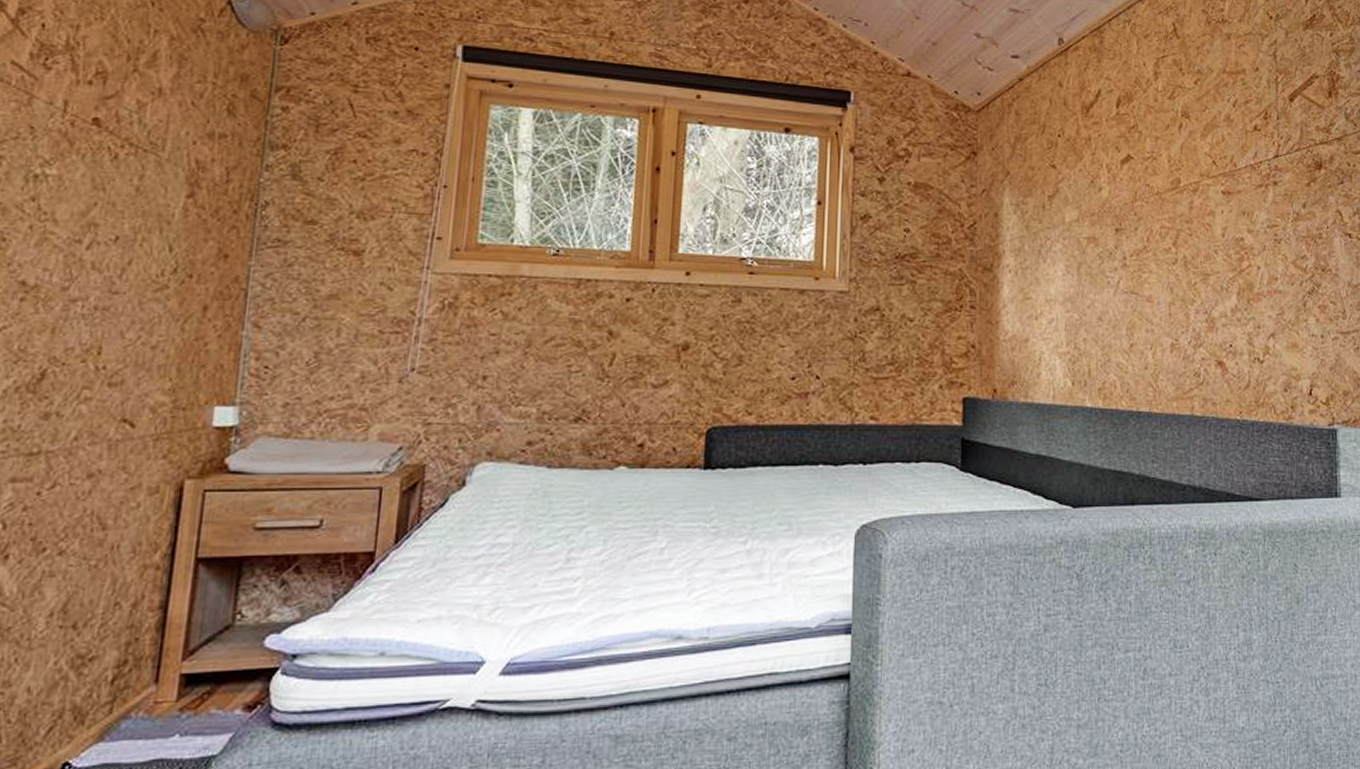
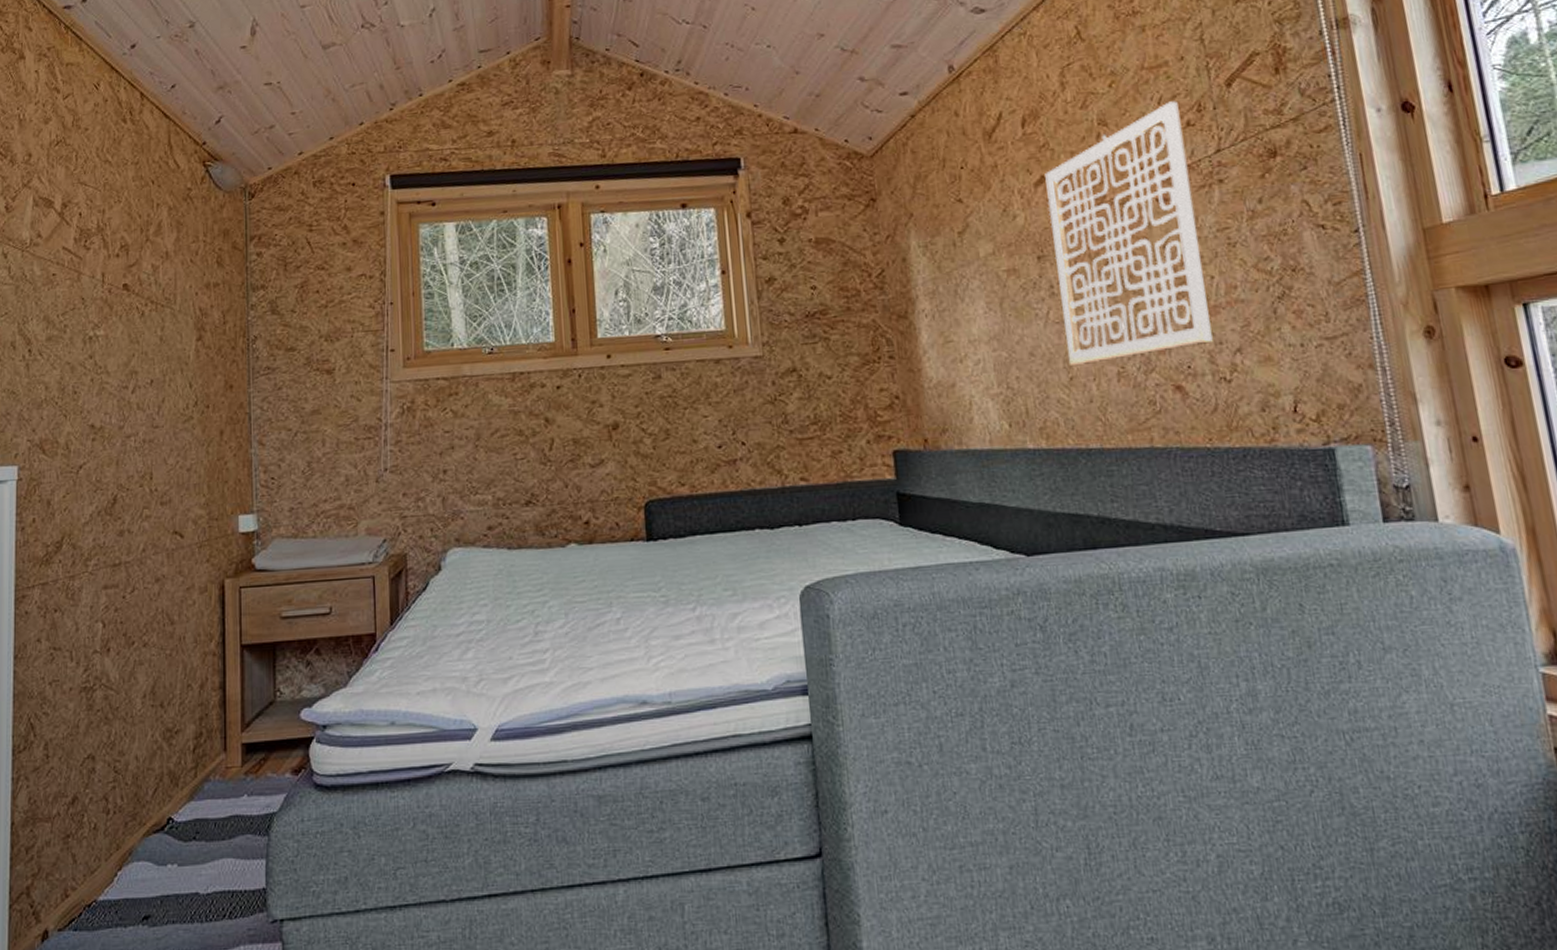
wall art: none [1130,106,1253,333] -> present [1045,101,1213,365]

